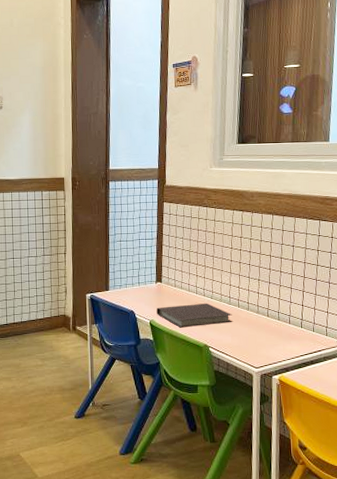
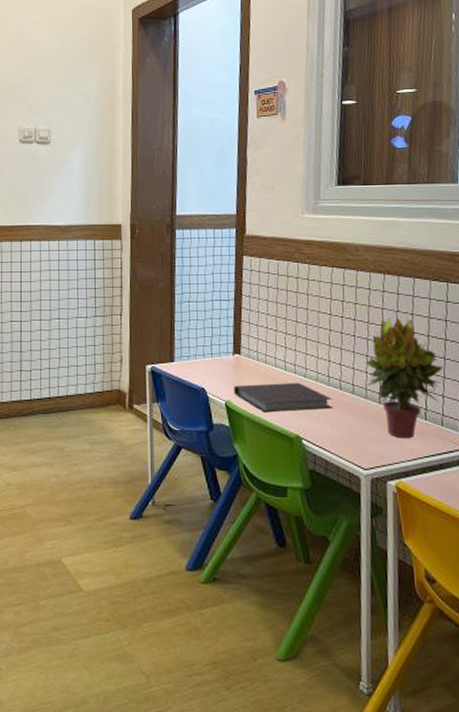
potted plant: none [257,249,315,343] -> present [365,318,443,439]

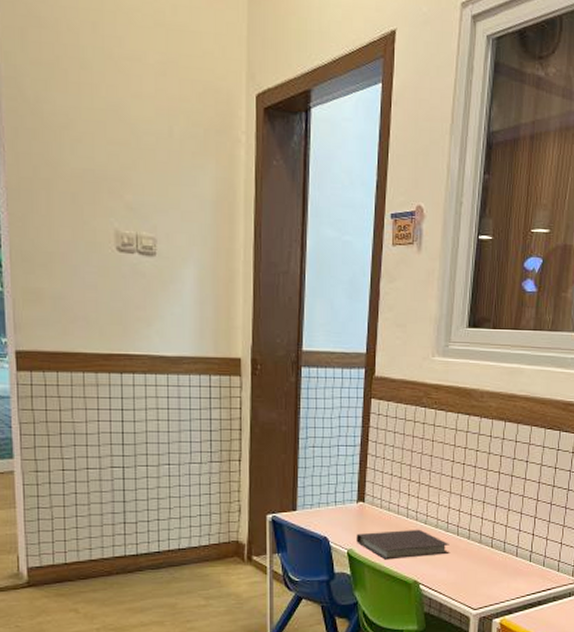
potted plant: present [365,318,443,439] -> none [481,465,549,580]

